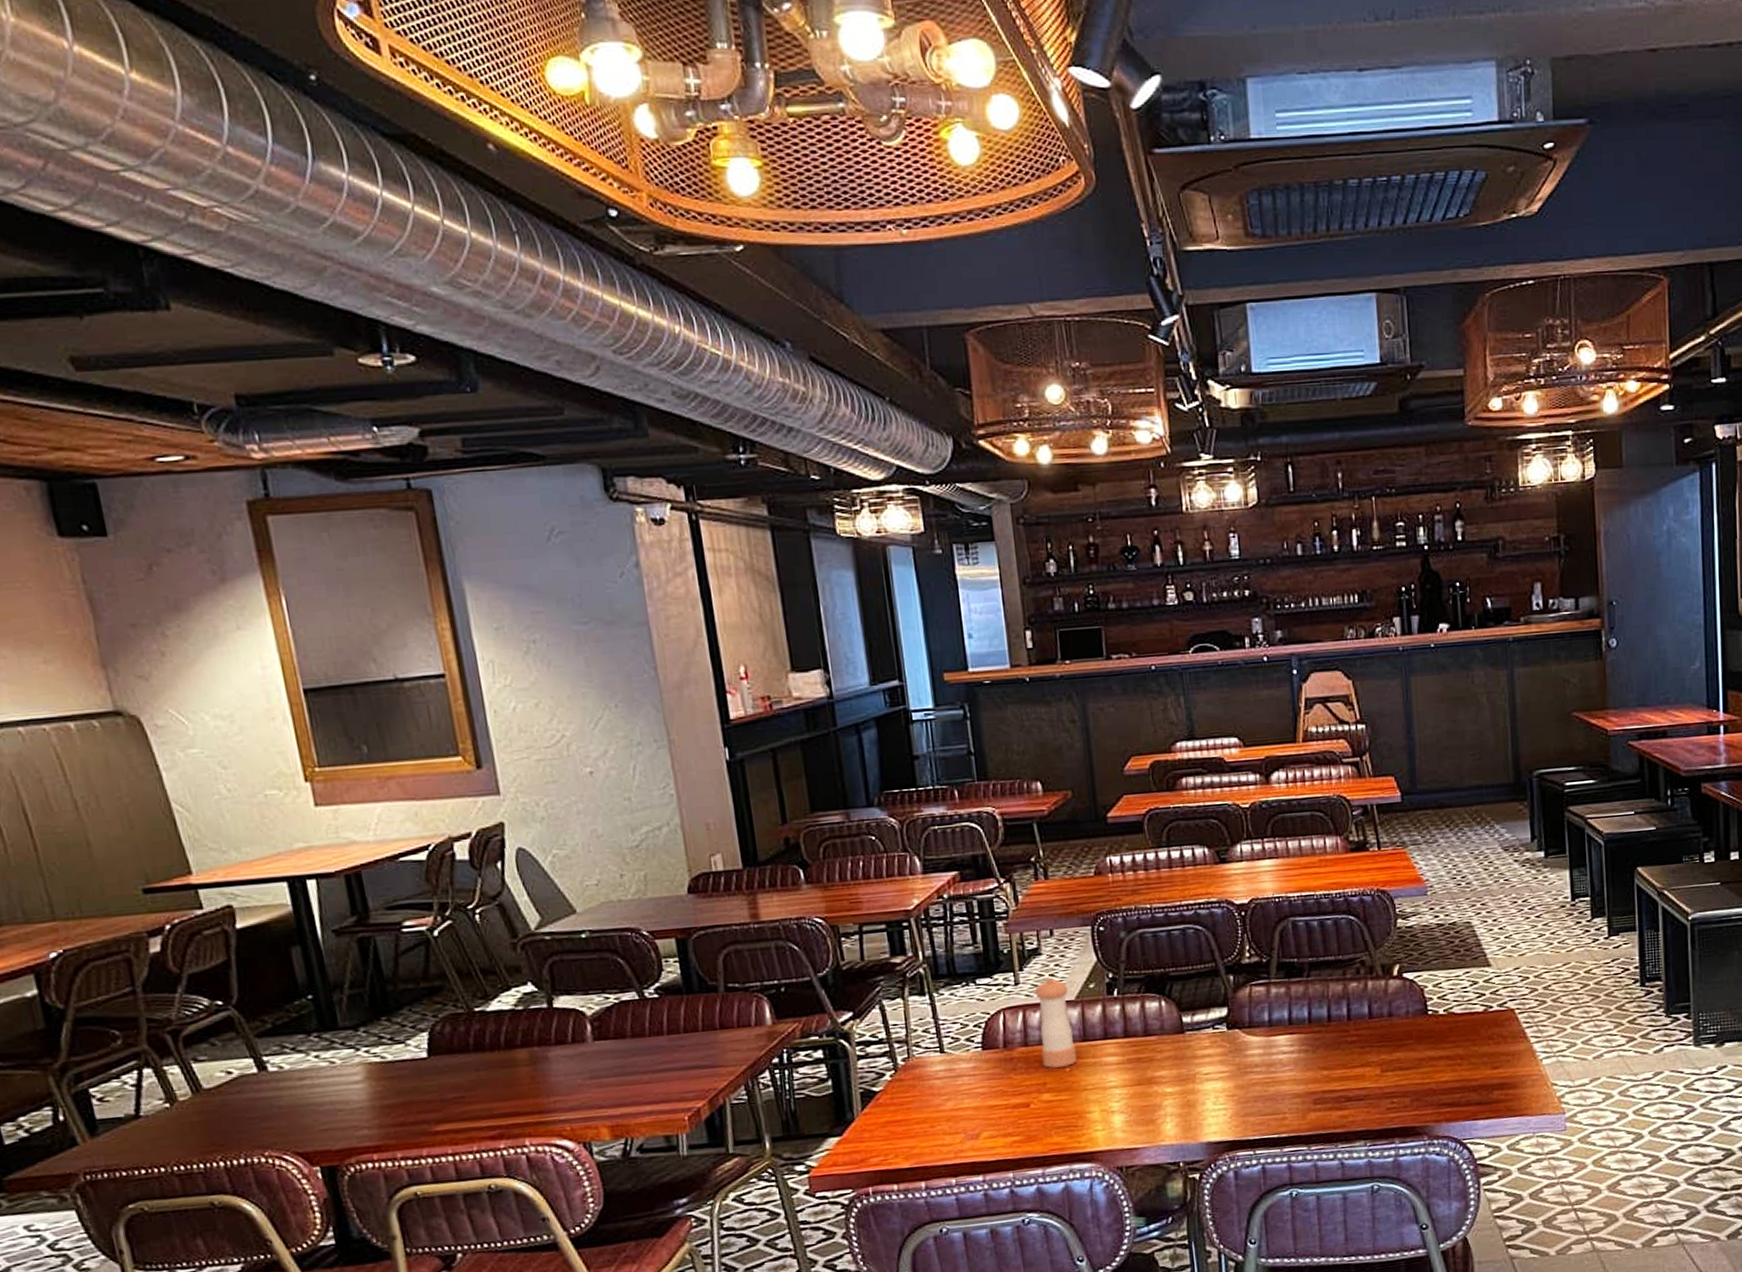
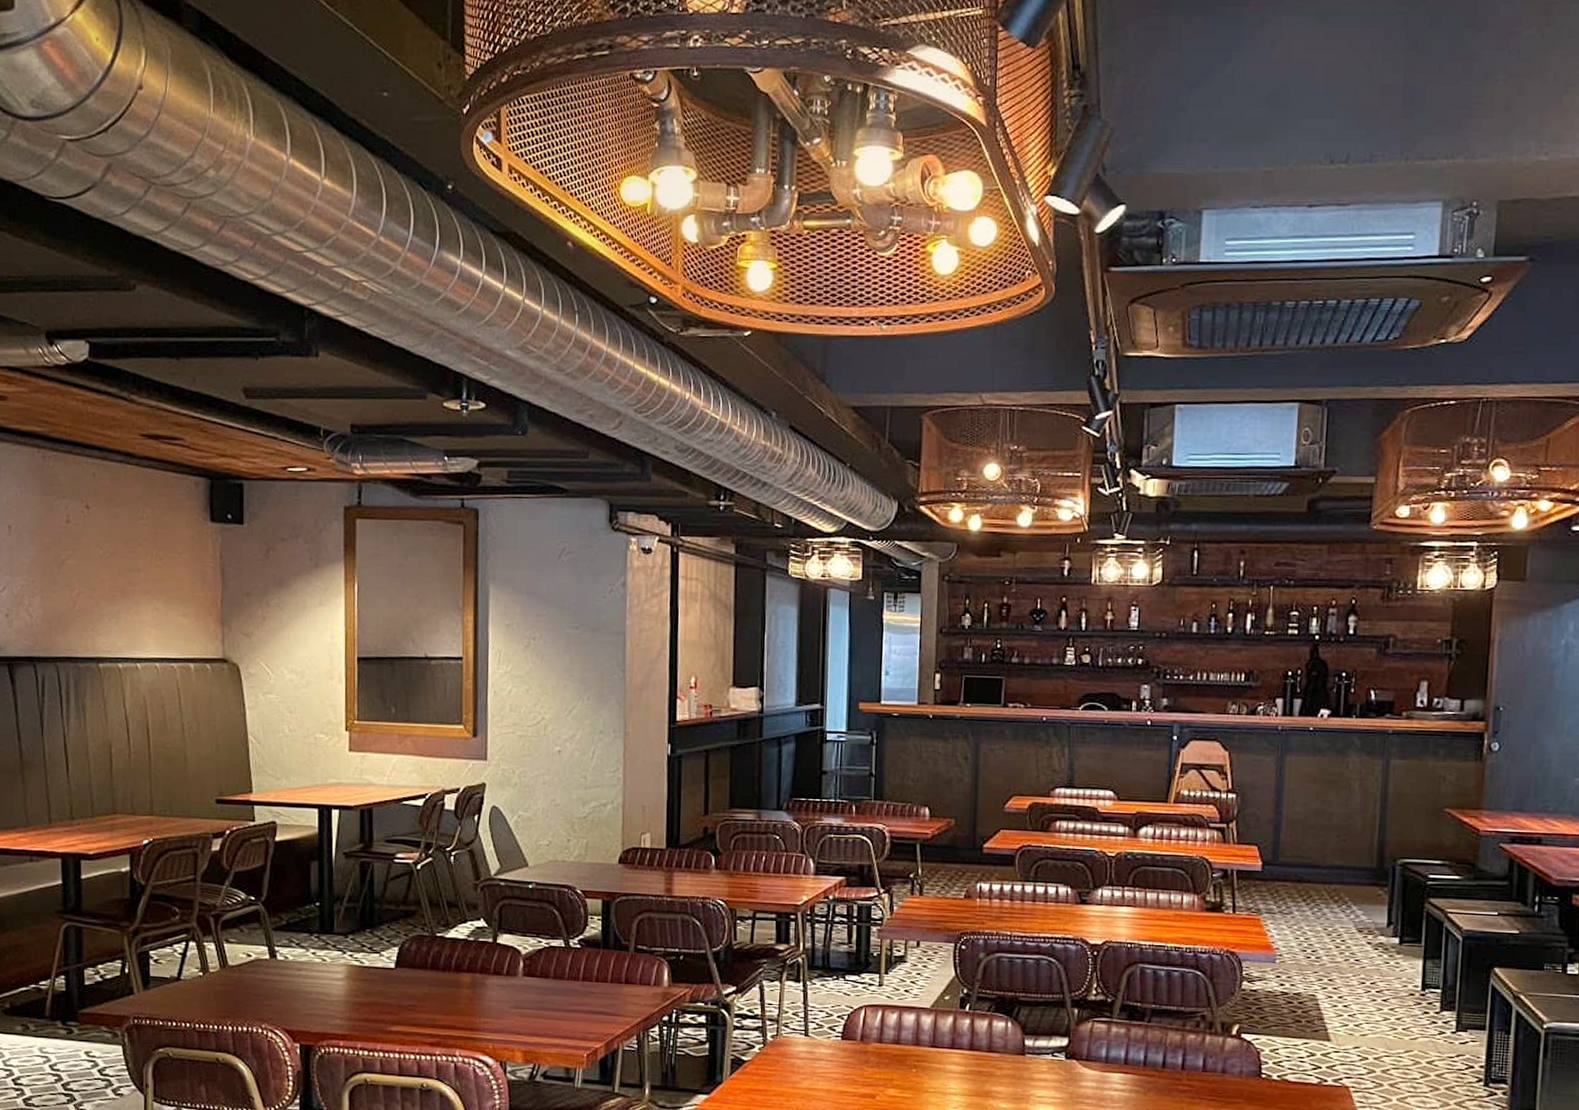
pepper shaker: present [1034,977,1078,1068] -> none [892,984,926,1067]

